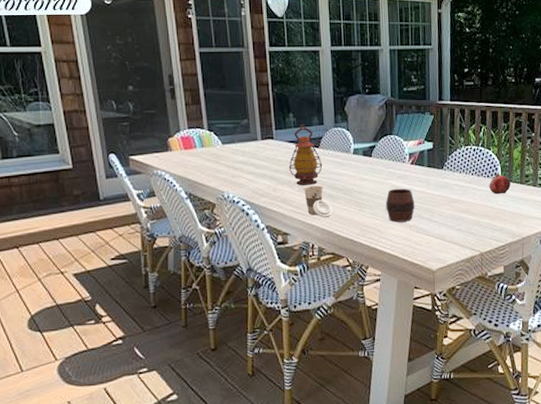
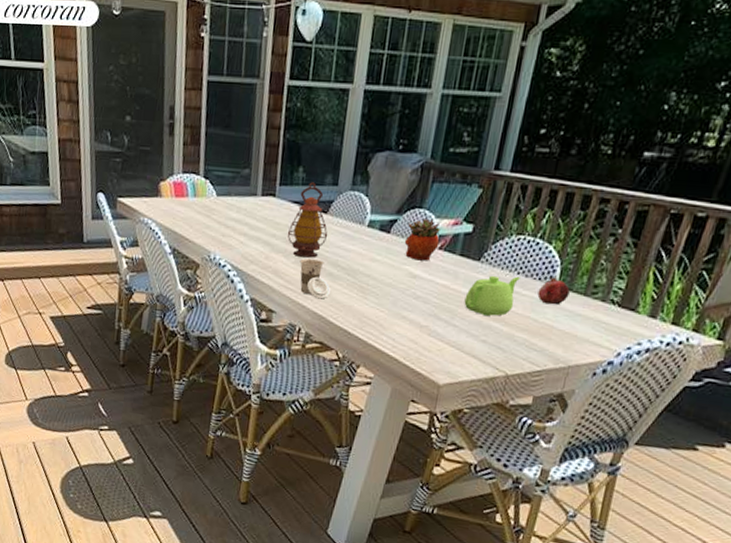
succulent planter: none [384,142,411,175] -> present [404,219,440,261]
cup: present [386,188,415,222] -> none [395,277,434,320]
teapot: none [438,176,475,211] -> present [464,275,520,317]

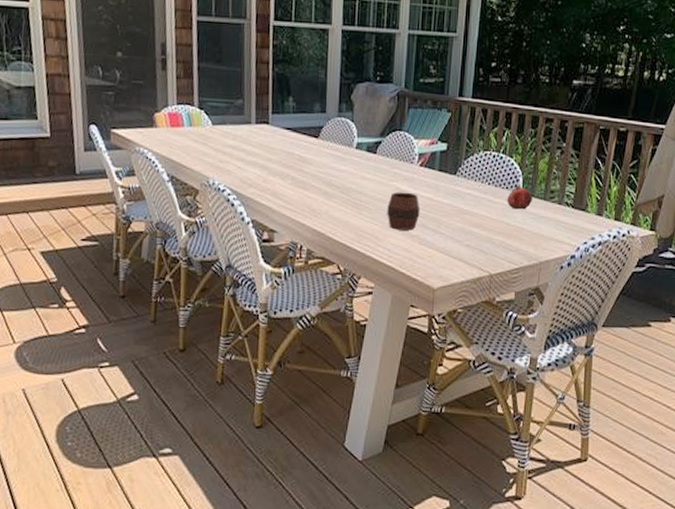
lantern: present [287,182,328,258] -> none [282,110,321,179]
cup: present [300,258,330,299] -> none [296,180,327,217]
cup: none [395,277,434,320] -> present [387,192,420,231]
succulent planter: present [404,219,440,261] -> none [389,140,420,177]
teapot: present [464,275,520,317] -> none [447,186,491,224]

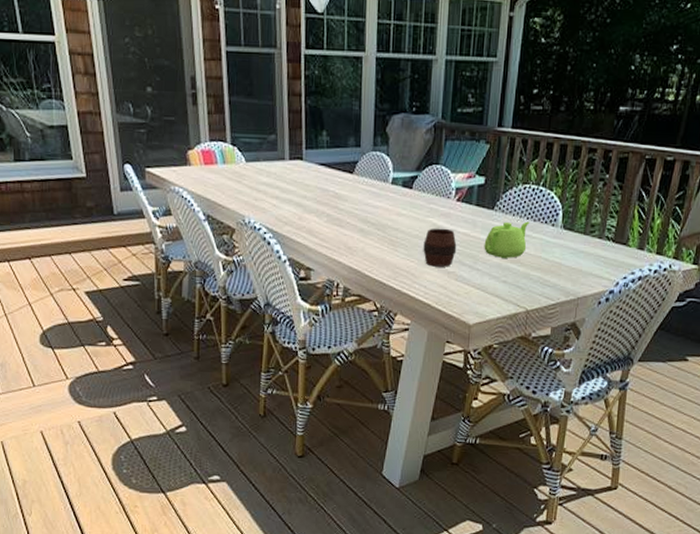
teapot: none [447,186,491,224] -> present [484,221,530,259]
fruit: present [507,184,532,210] -> none [545,218,572,245]

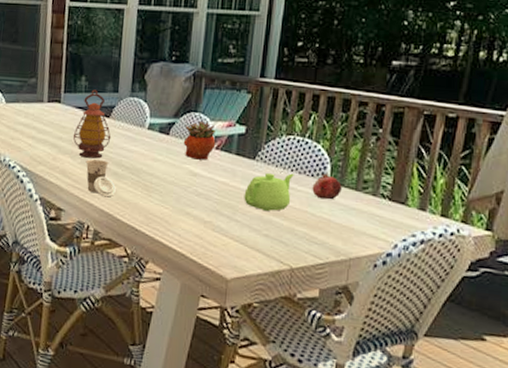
lantern: none [317,145,356,216] -> present [73,89,111,159]
cup: none [332,217,363,254] -> present [85,159,116,198]
cup: present [423,228,457,267] -> none [178,175,215,216]
succulent planter: none [426,174,457,213] -> present [183,121,216,160]
fruit: none [545,218,572,245] -> present [312,172,342,200]

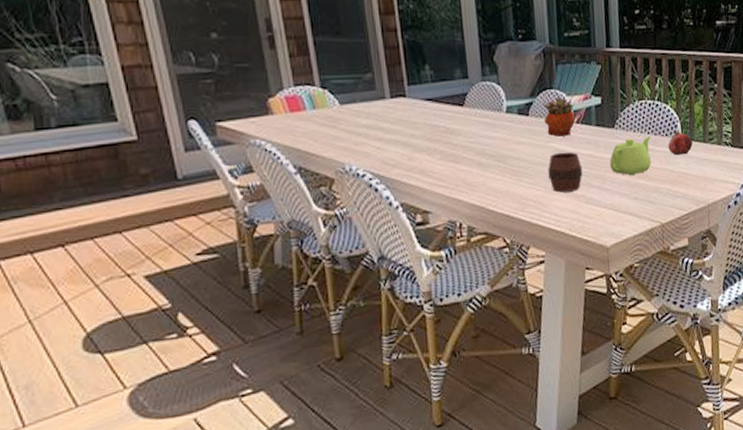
lantern: present [73,89,111,159] -> none [426,78,469,153]
cup: present [85,159,116,198] -> none [446,152,484,190]
cup: none [178,175,215,216] -> present [548,152,583,193]

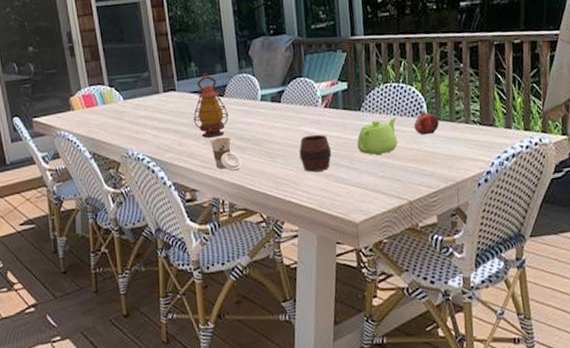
lantern: none [426,78,469,153] -> present [193,73,229,138]
cup: none [446,152,484,190] -> present [209,137,242,171]
succulent planter: present [544,98,576,137] -> none [294,85,324,121]

